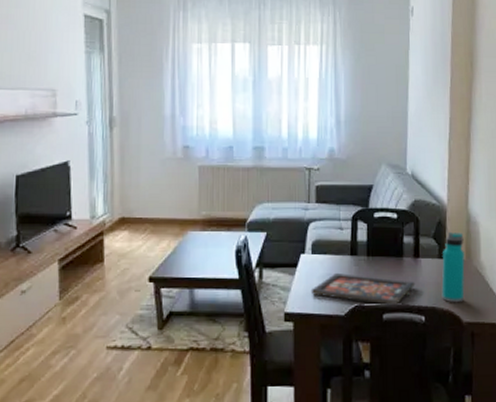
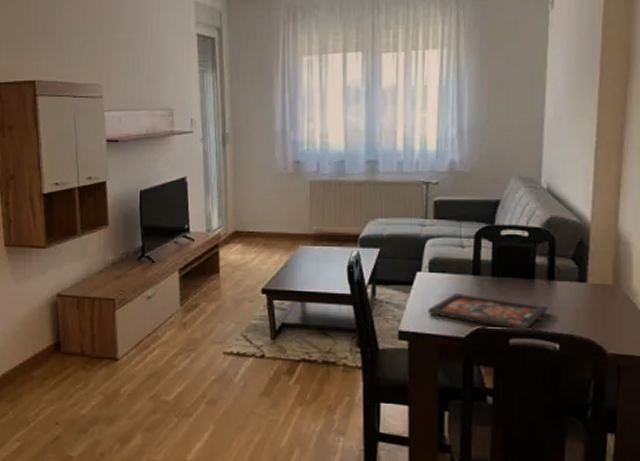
water bottle: present [441,232,465,303] -> none [581,254,611,332]

